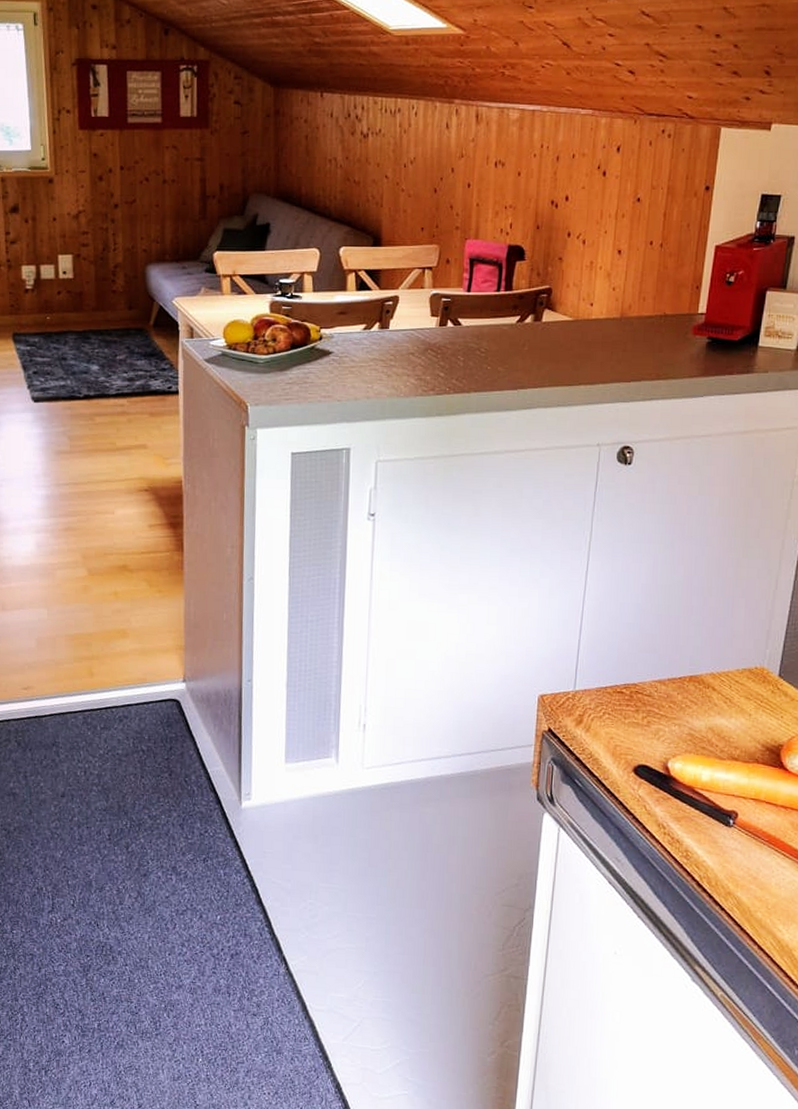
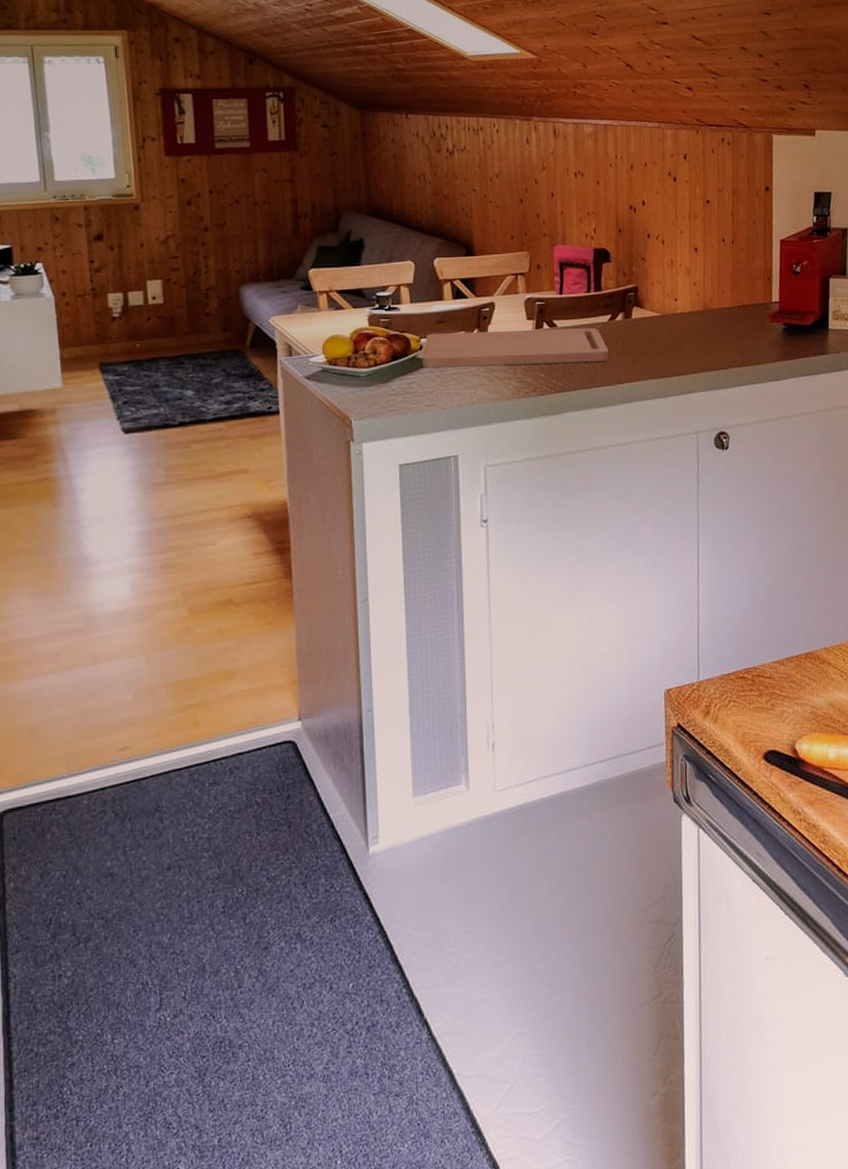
cutting board: none [321,324,514,364] -> present [422,328,609,368]

